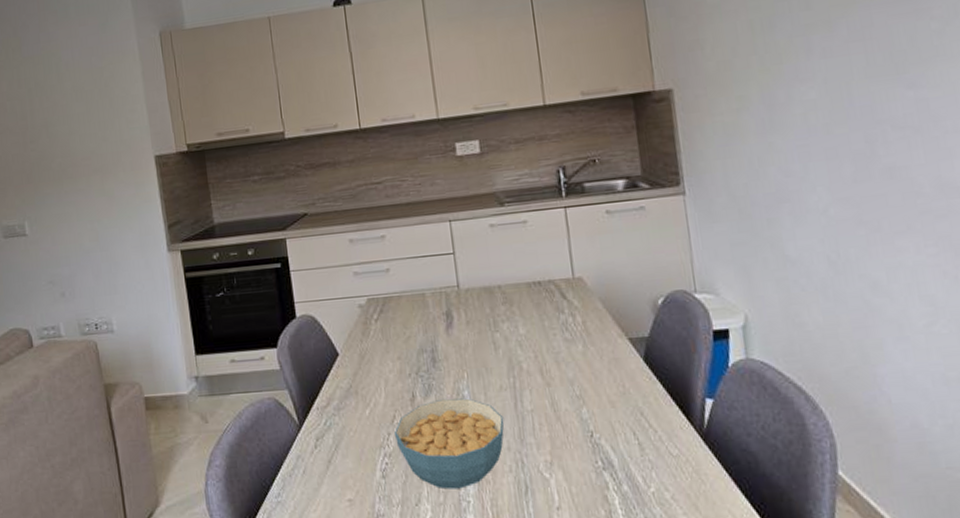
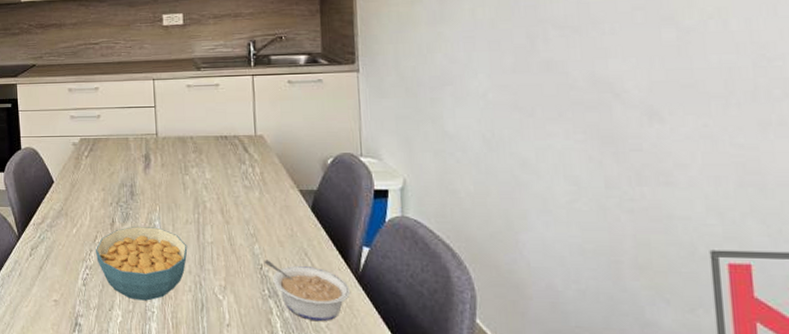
legume: none [594,425,697,493] -> present [264,260,351,322]

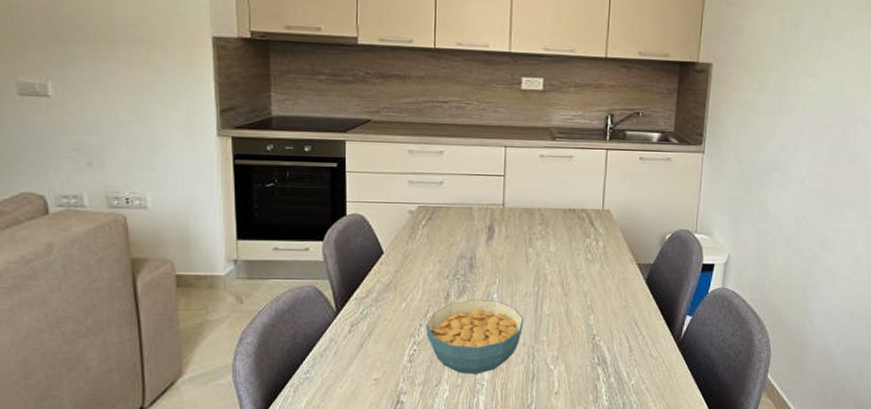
legume: present [264,260,351,322] -> none [597,330,671,385]

